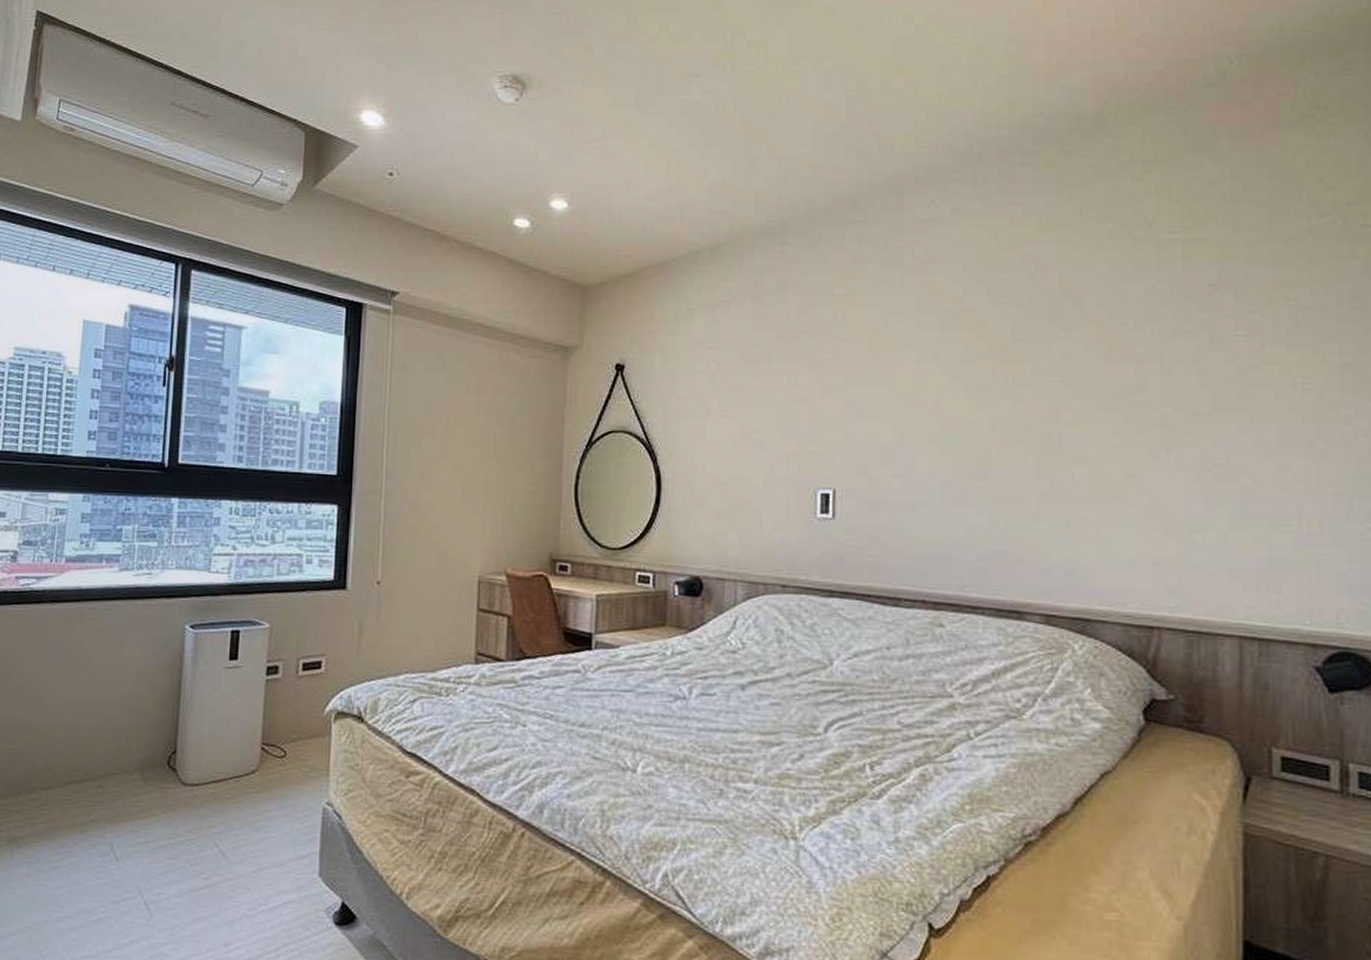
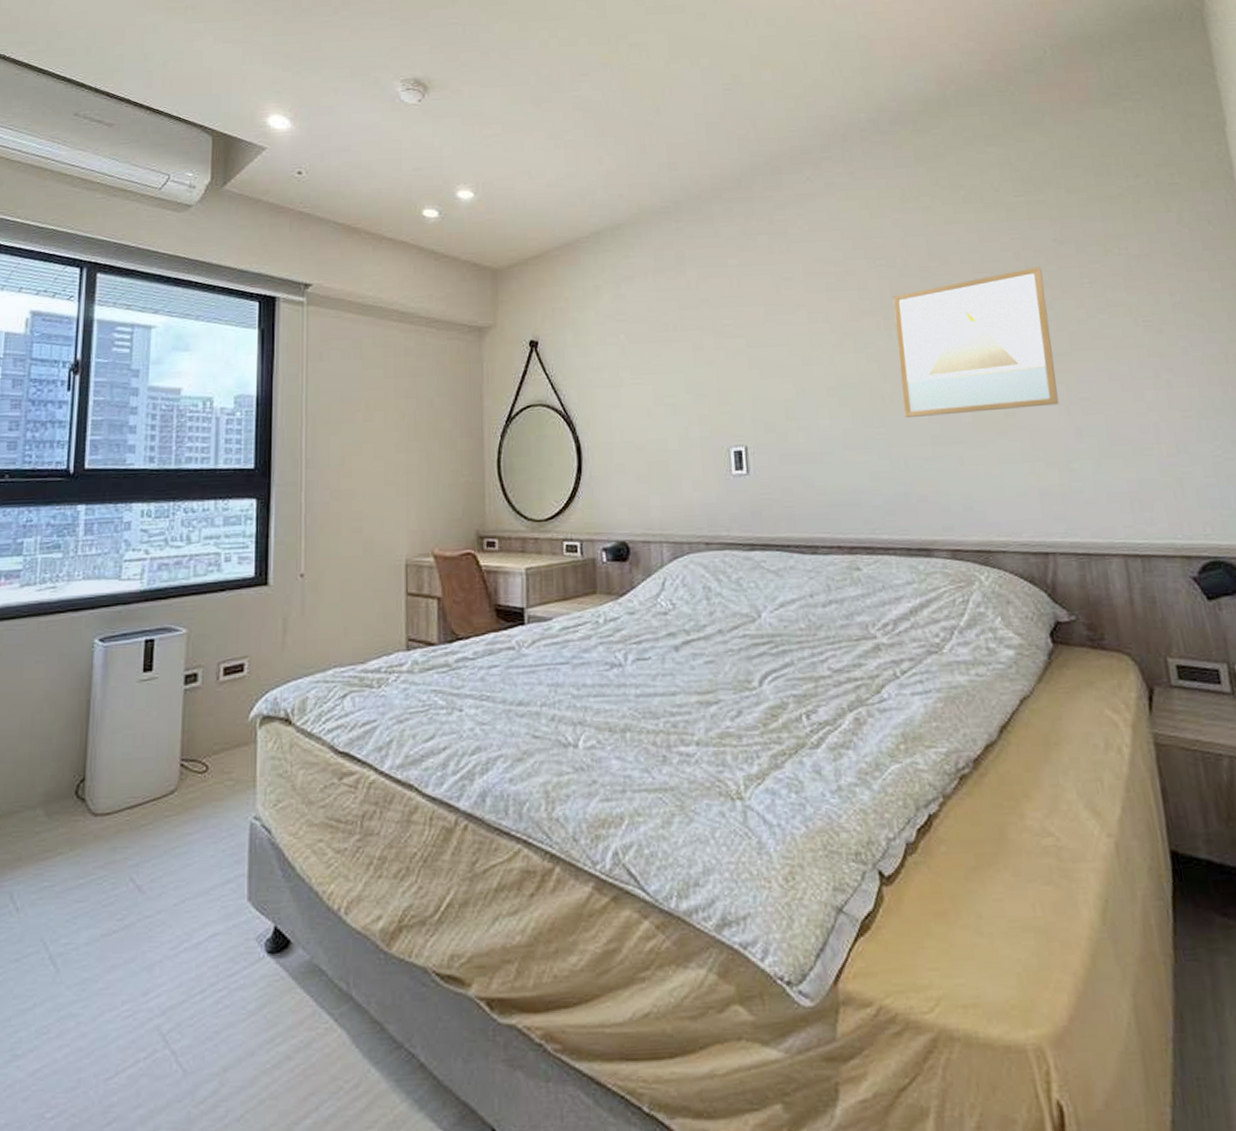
wall art: none [1011,314,1191,472] -> present [893,266,1059,417]

